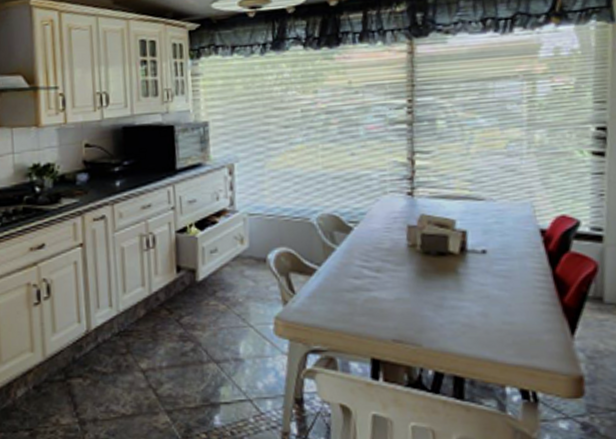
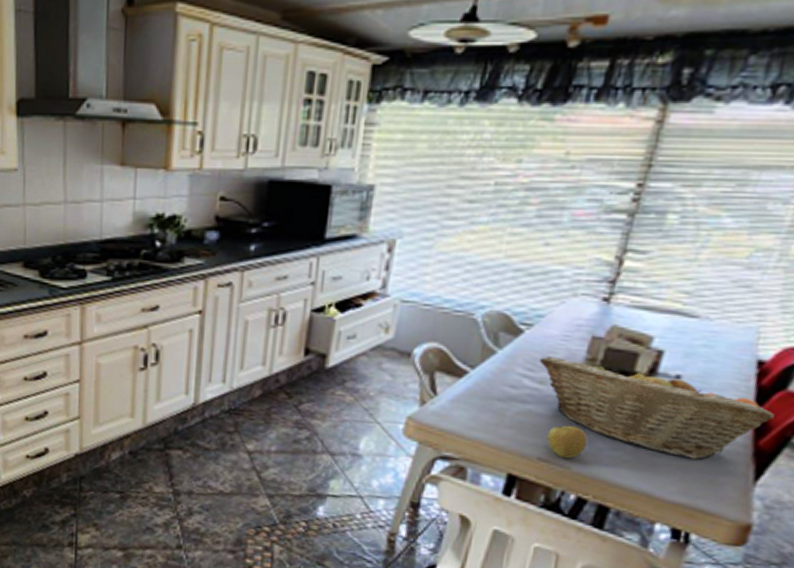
fruit basket: none [371,245,568,323] -> present [539,355,775,460]
apple: none [395,306,430,337] -> present [547,425,588,459]

